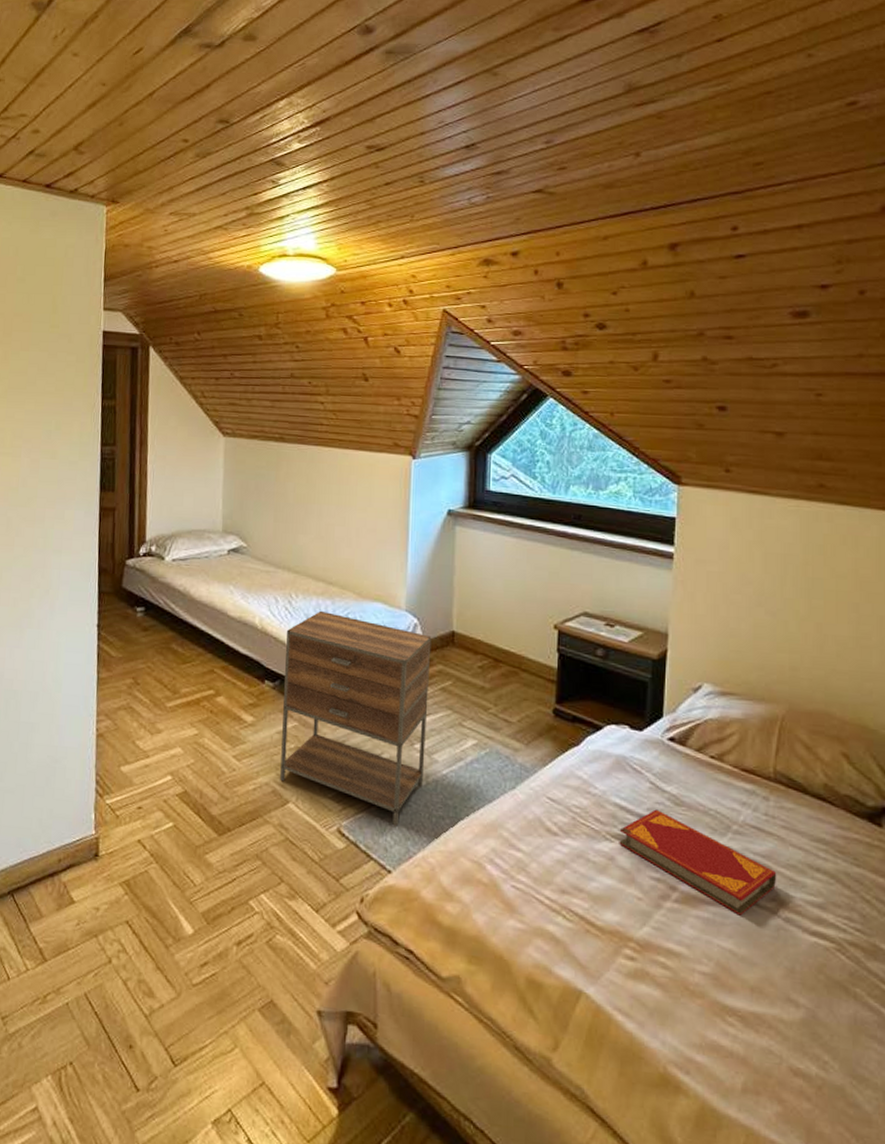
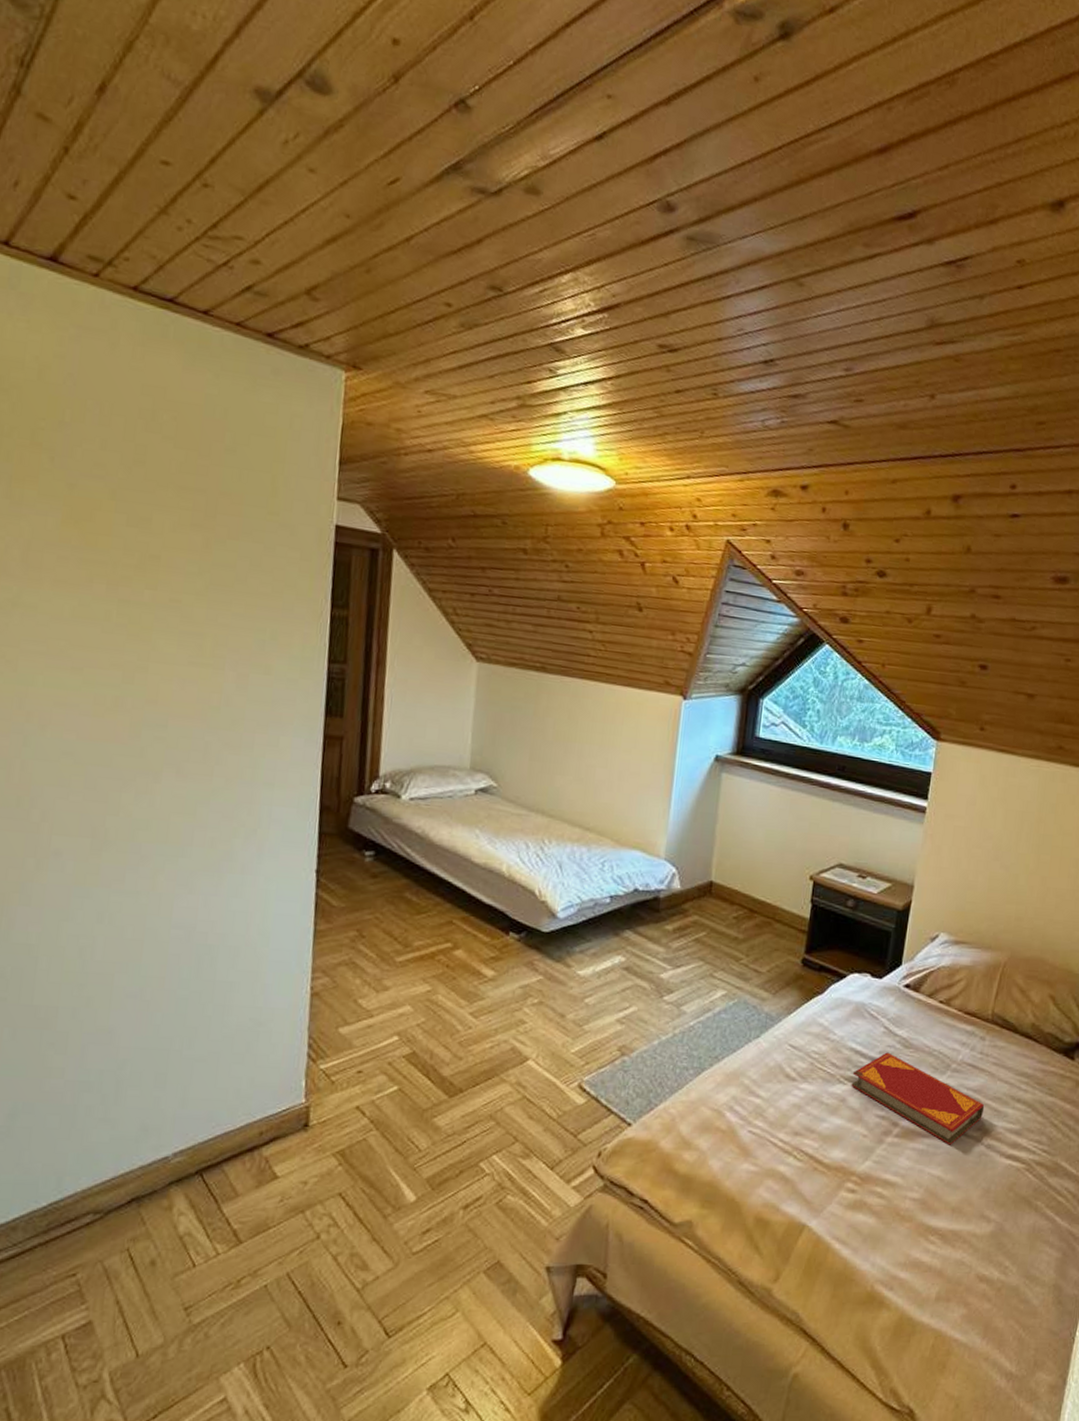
nightstand: present [280,610,432,826] -> none [520,858,689,1079]

